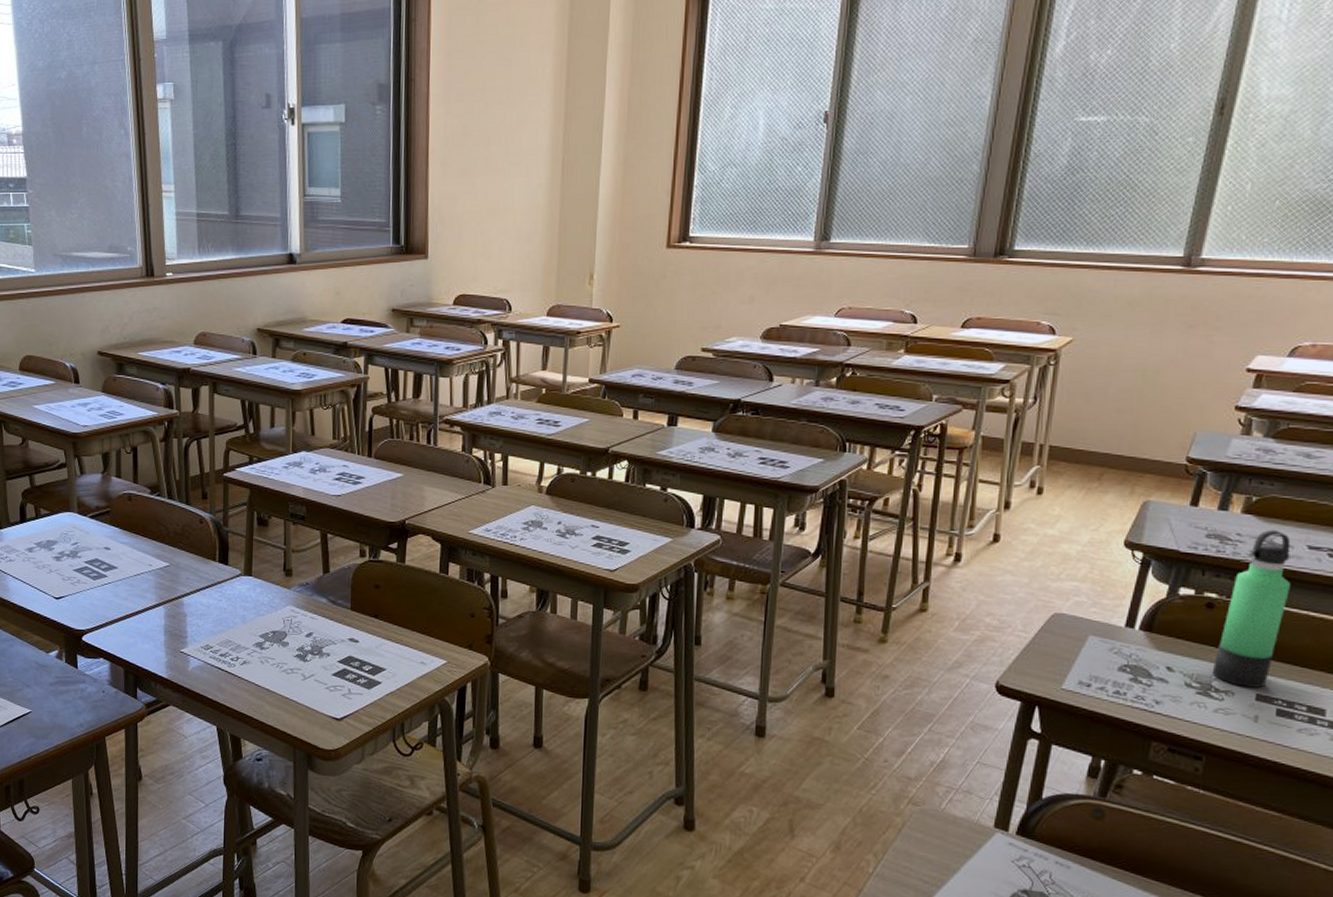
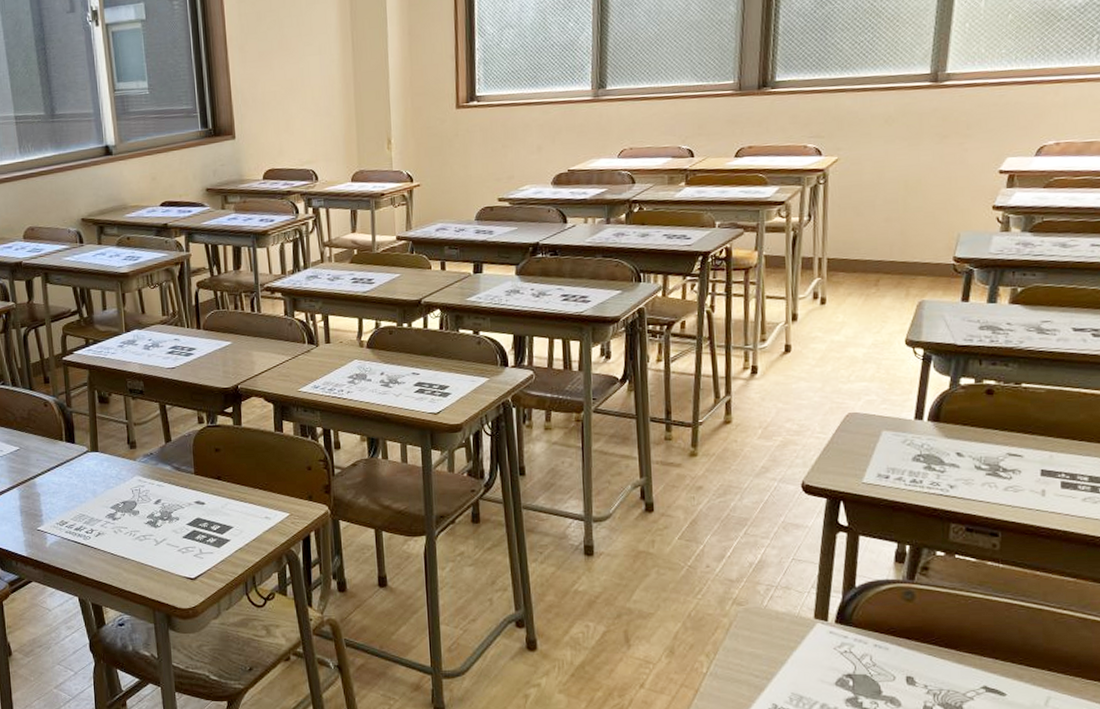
thermos bottle: present [1212,529,1291,688] -> none [998,316,1061,465]

